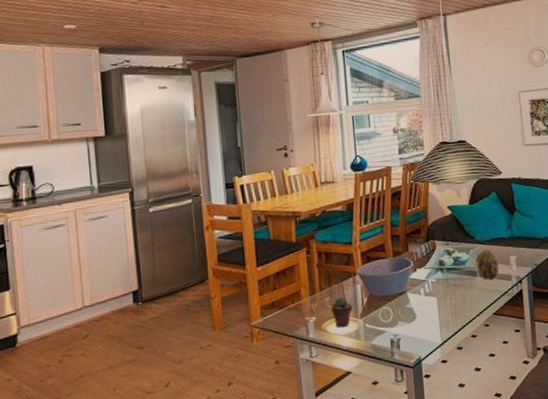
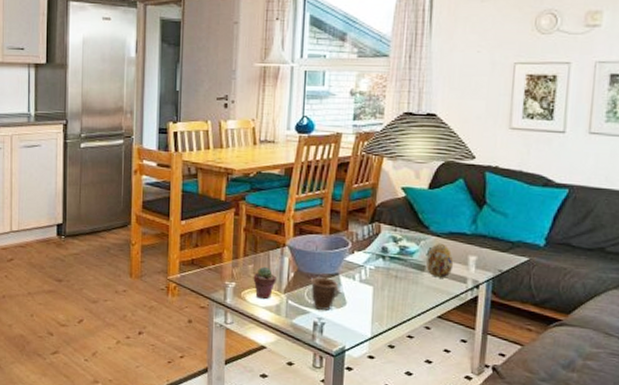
mug: none [382,297,410,328] -> present [310,277,341,310]

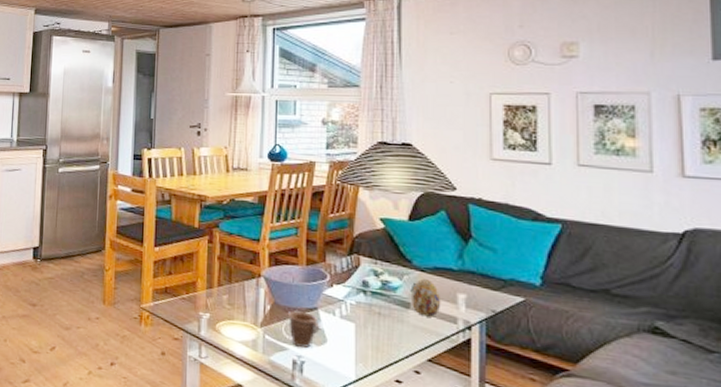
potted succulent: present [253,266,277,299] -> none [228,297,252,333]

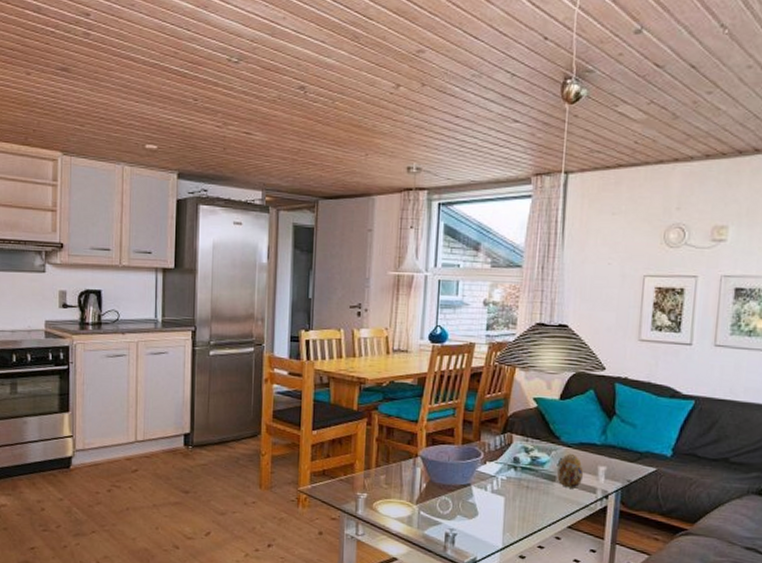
mug: present [287,311,320,348] -> none [442,488,472,521]

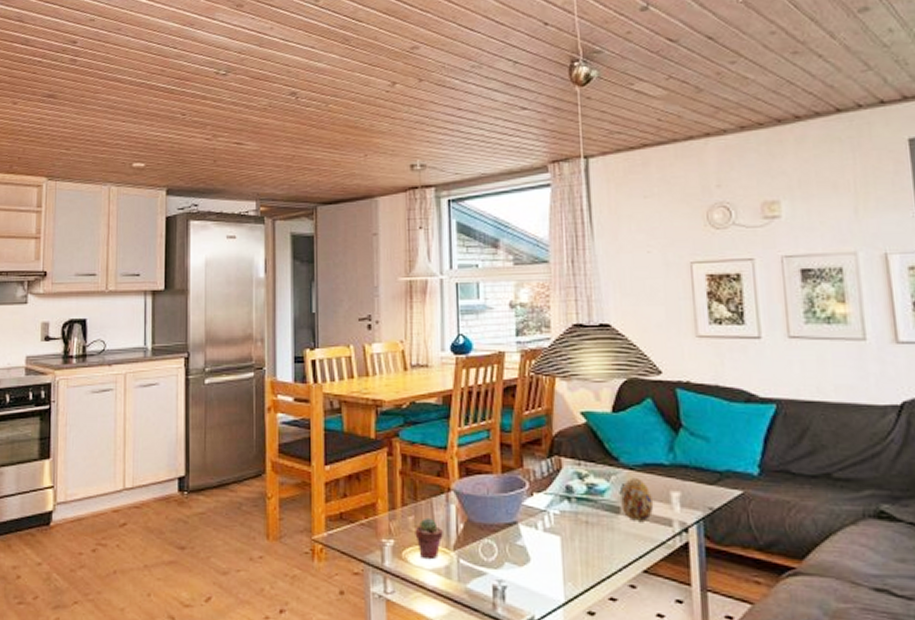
potted succulent: none [385,477,409,510] -> present [415,517,443,558]

